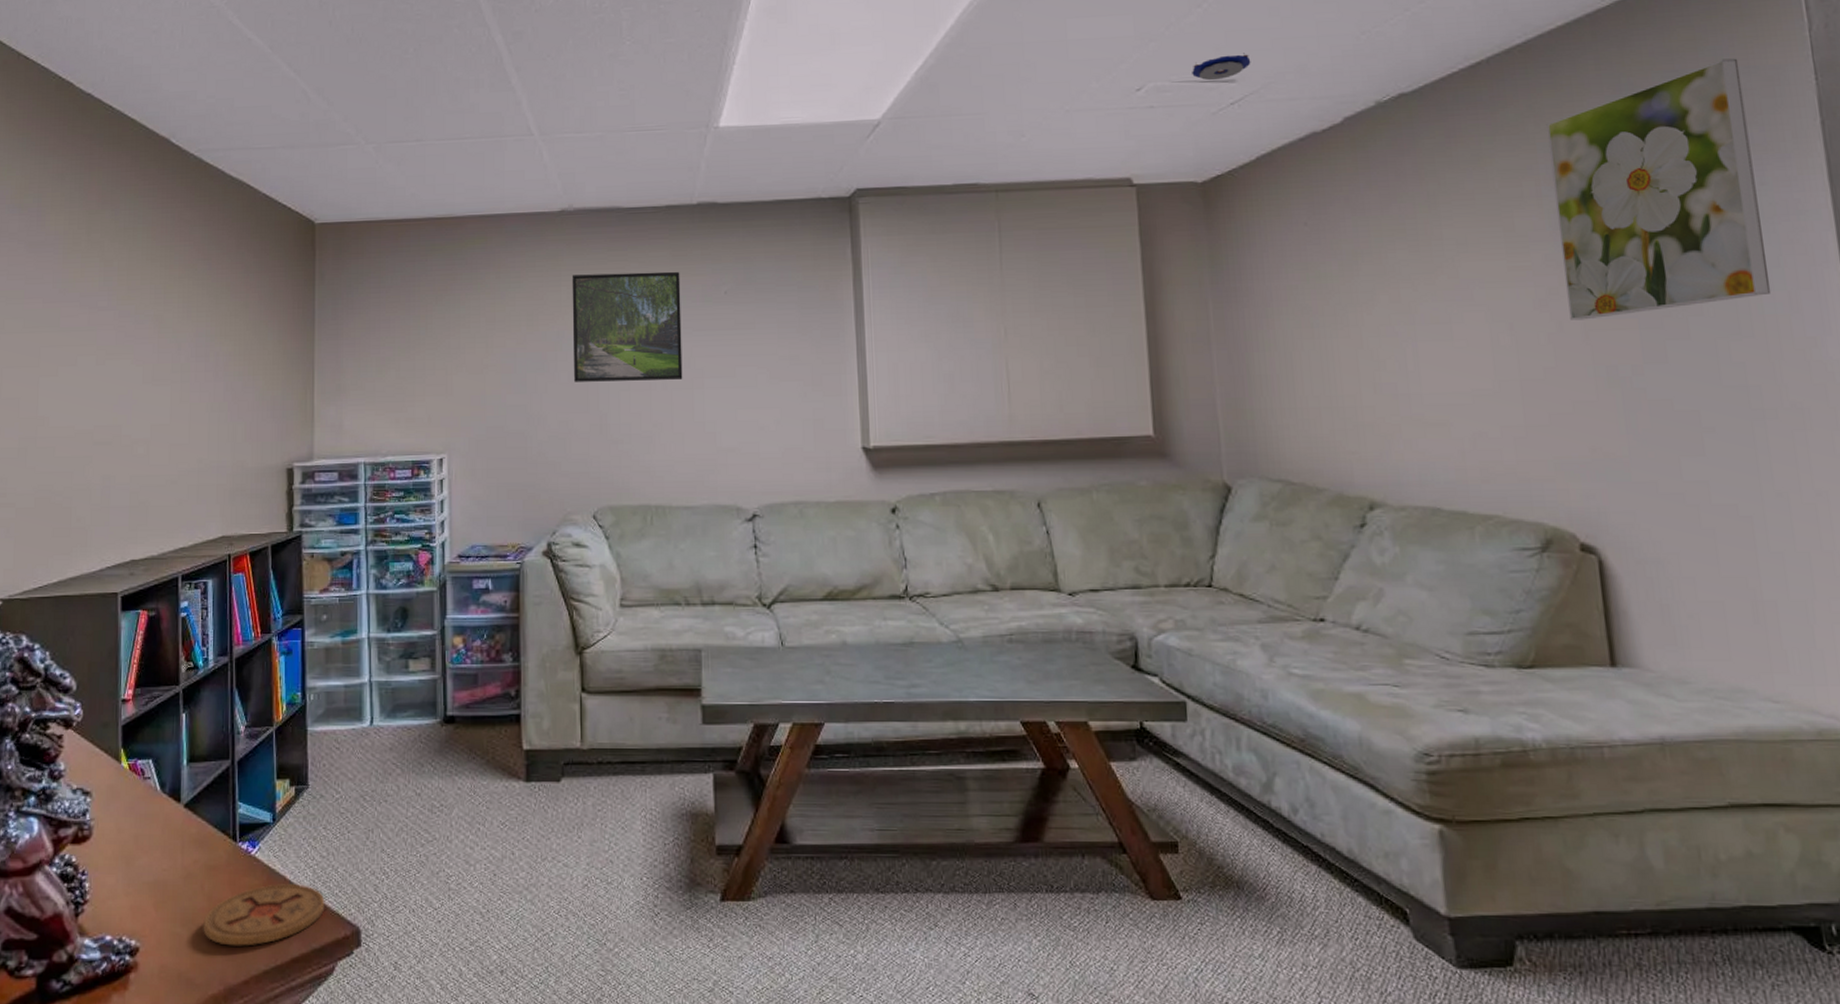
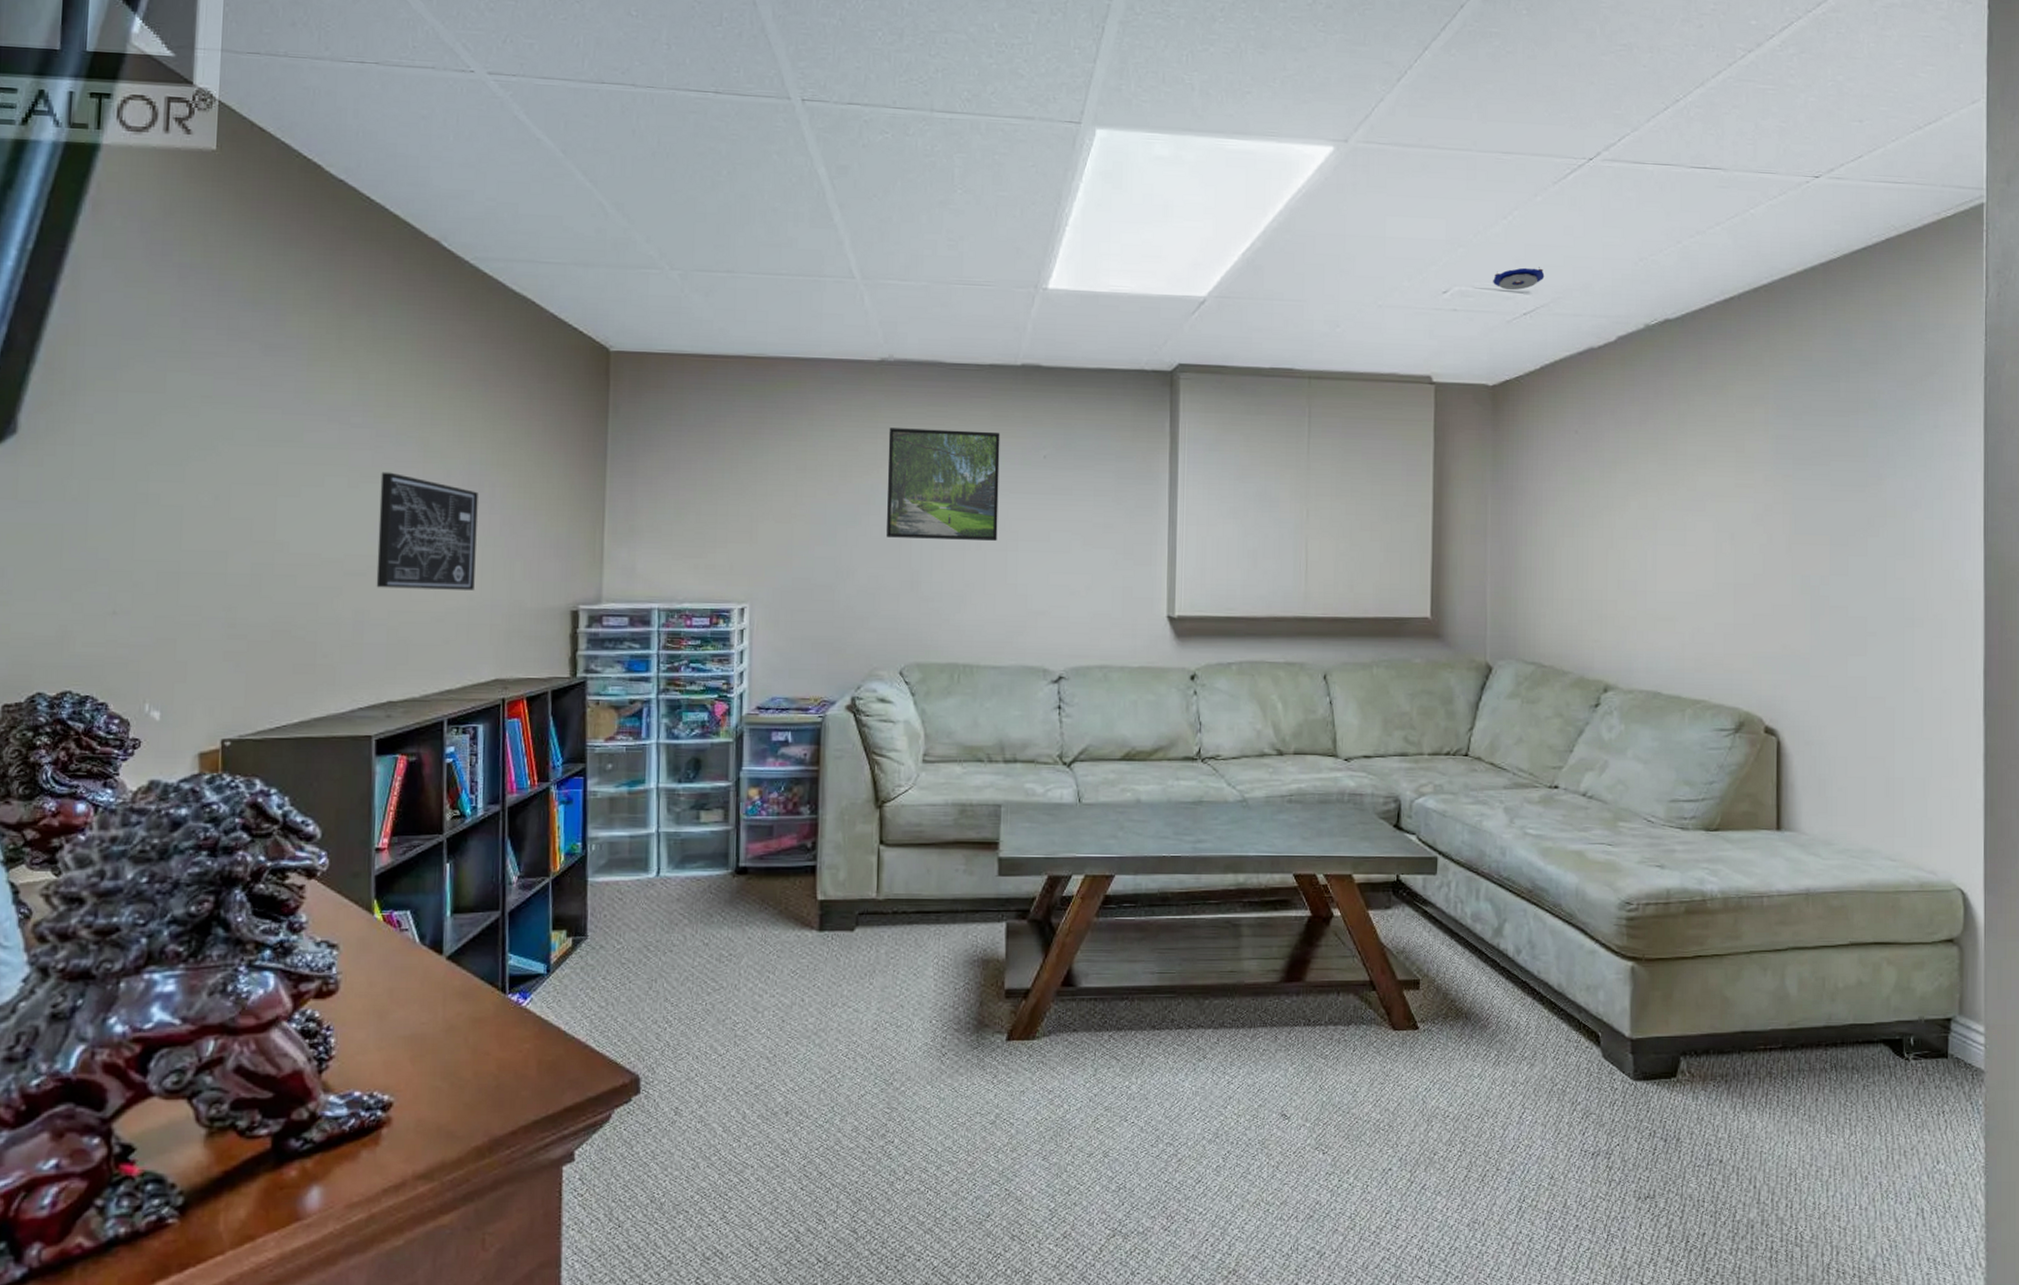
wall art: none [120,348,205,455] -> present [376,472,478,590]
coaster: present [203,883,325,946] -> none [466,1033,603,1098]
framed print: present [1546,58,1771,320] -> none [1778,315,1931,535]

